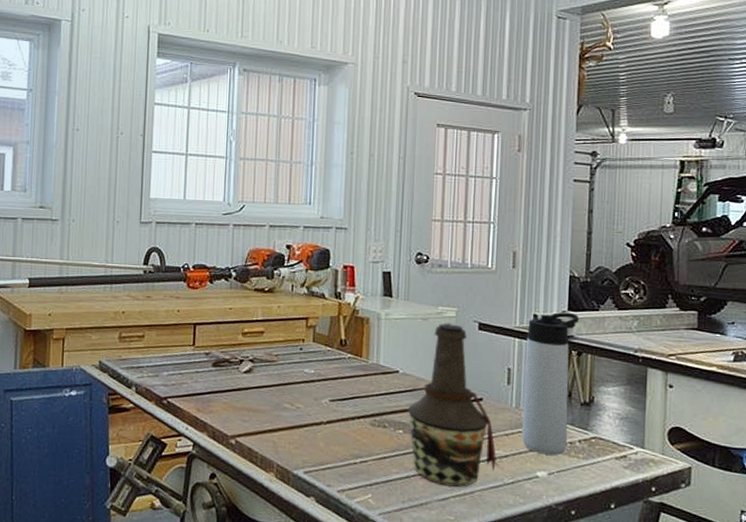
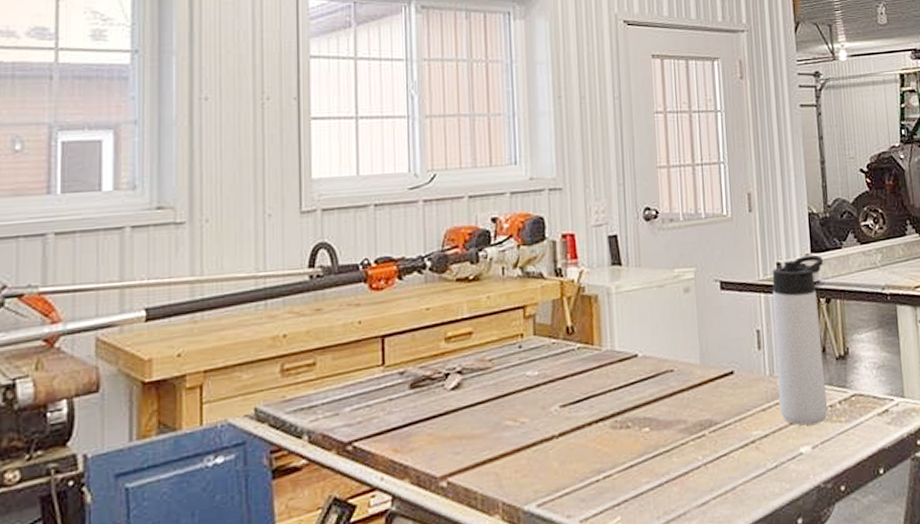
bottle: present [407,323,496,487] -> none [652,287,756,487]

